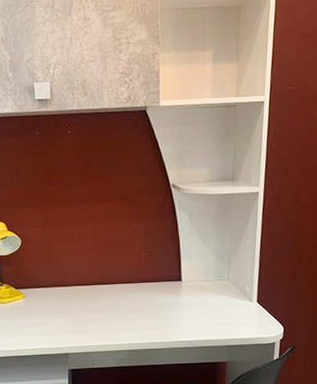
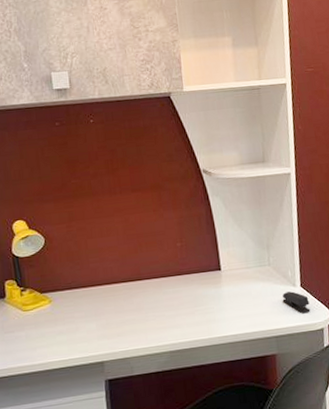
stapler: none [238,306,264,327] -> present [282,291,311,314]

